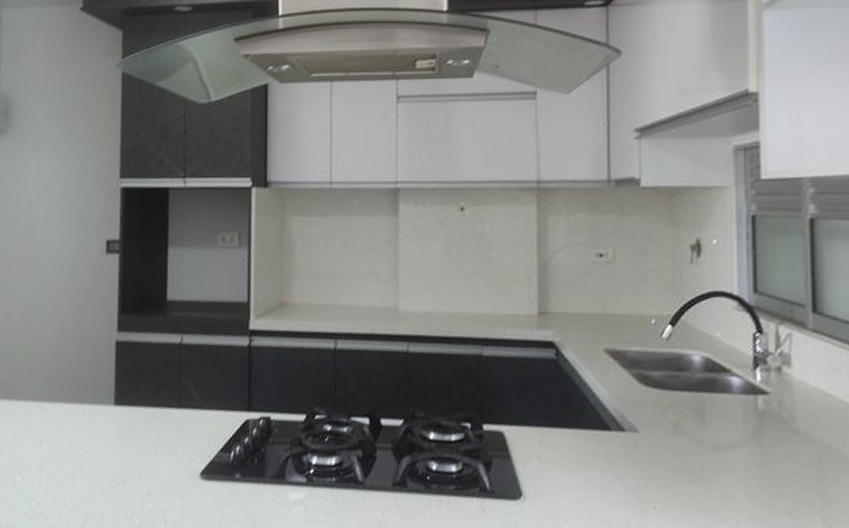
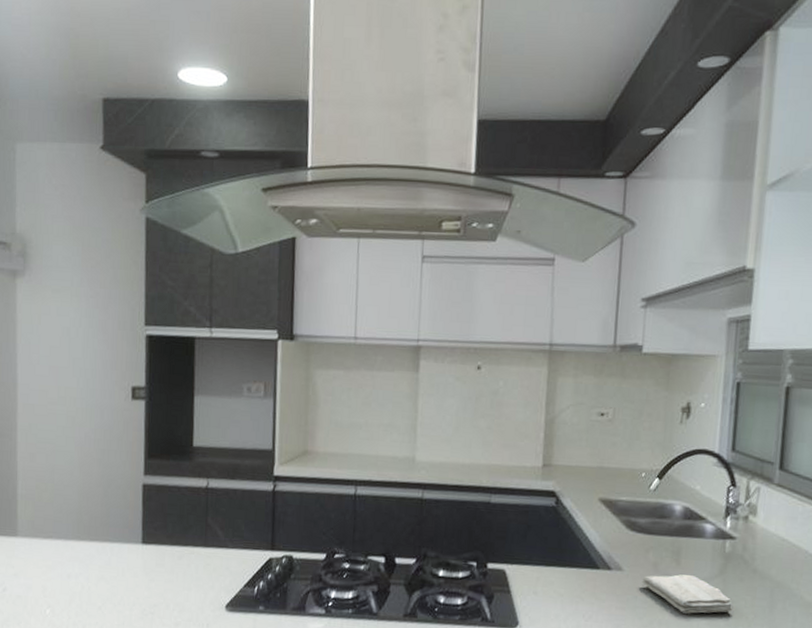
washcloth: none [662,436,775,484] -> present [641,574,733,614]

